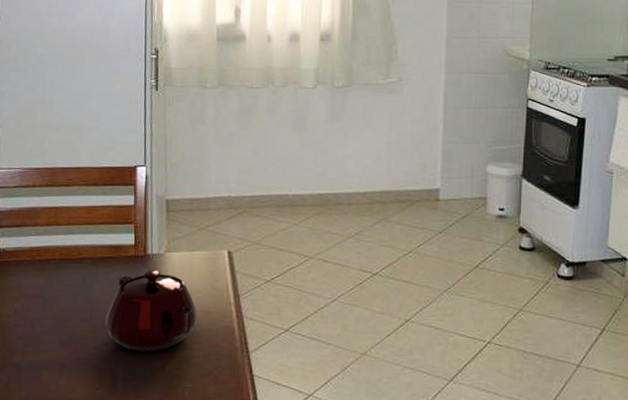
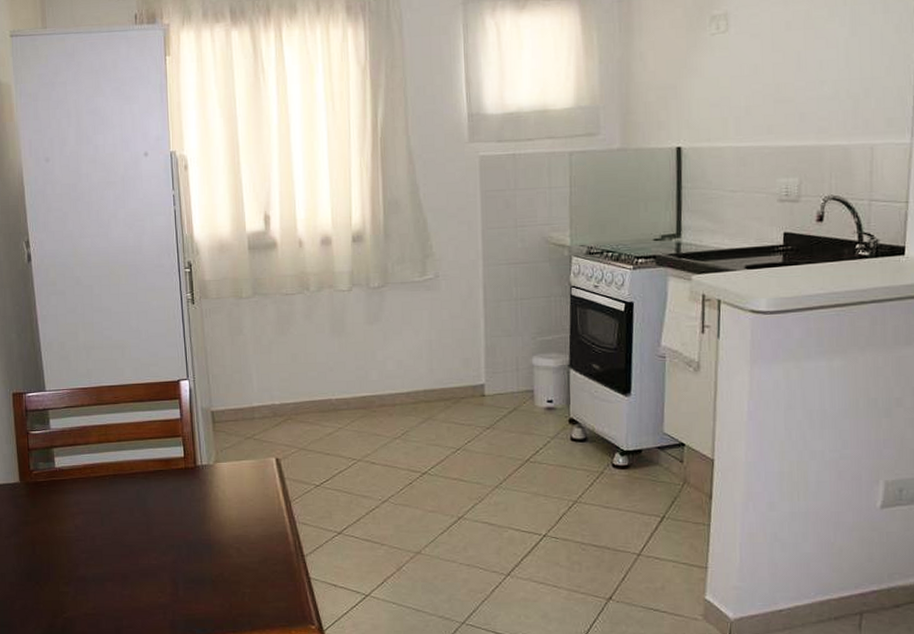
teapot: present [105,270,198,353] -> none [162,481,251,561]

